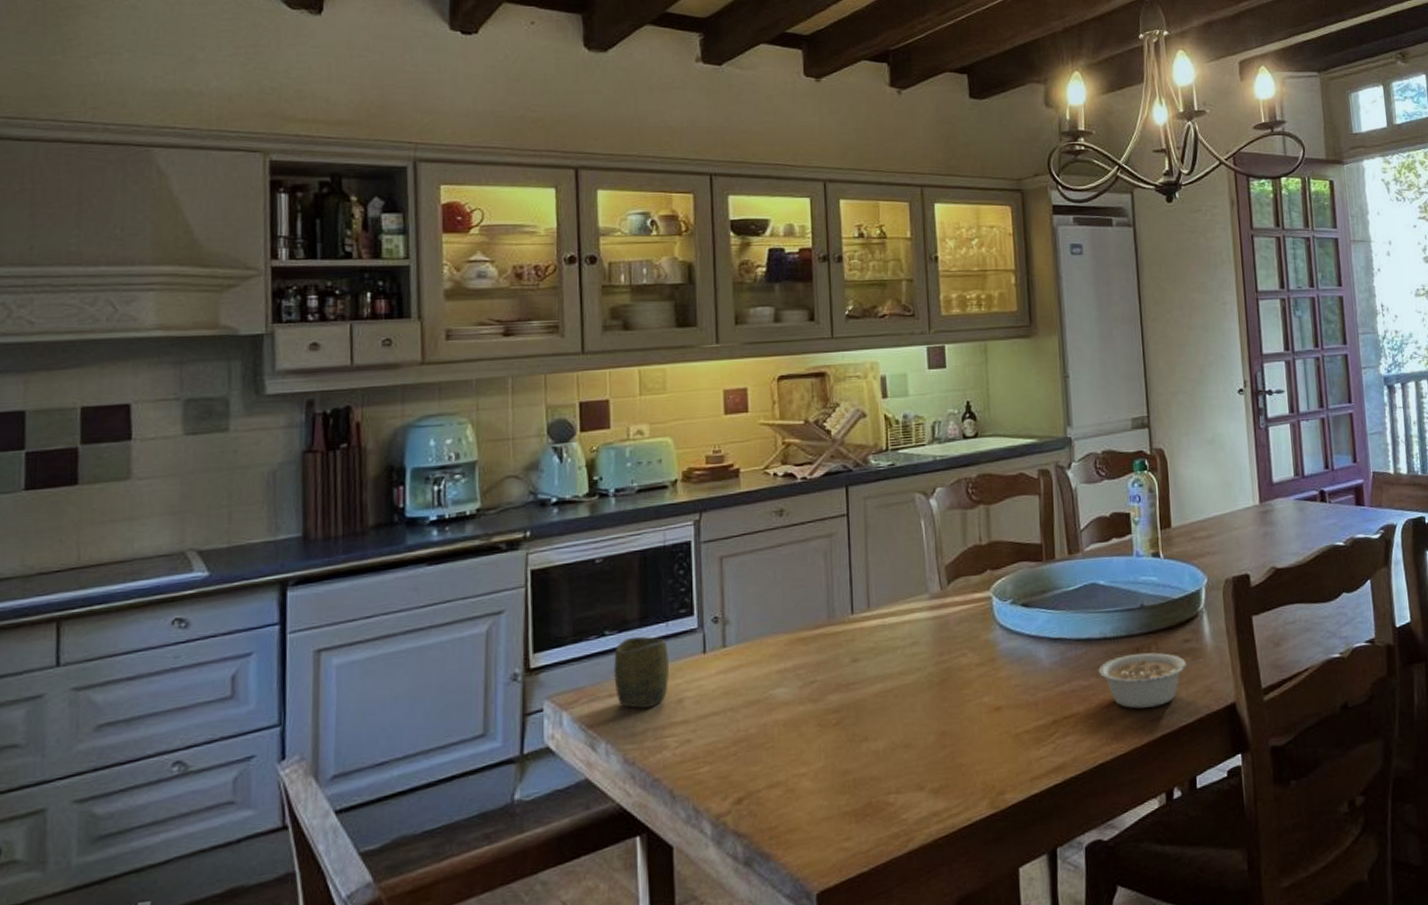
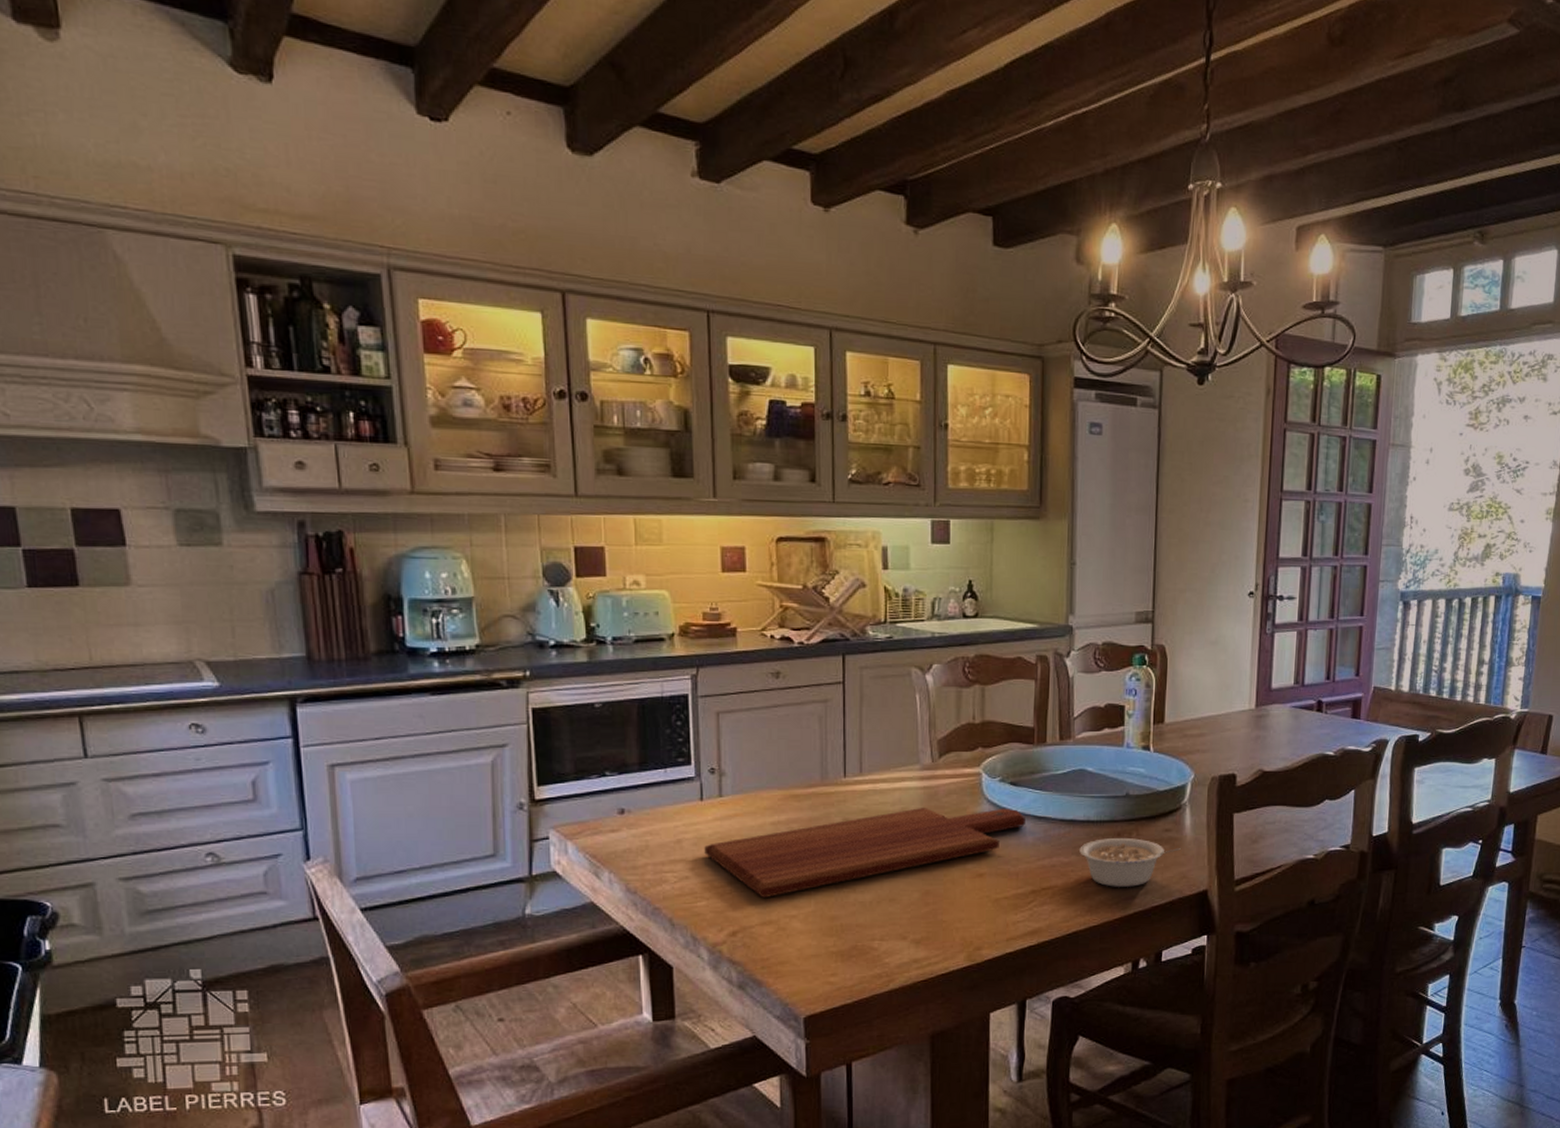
cup: present [614,636,669,709] -> none [615,779,667,845]
cutting board: none [707,632,1041,756] -> present [704,807,1025,897]

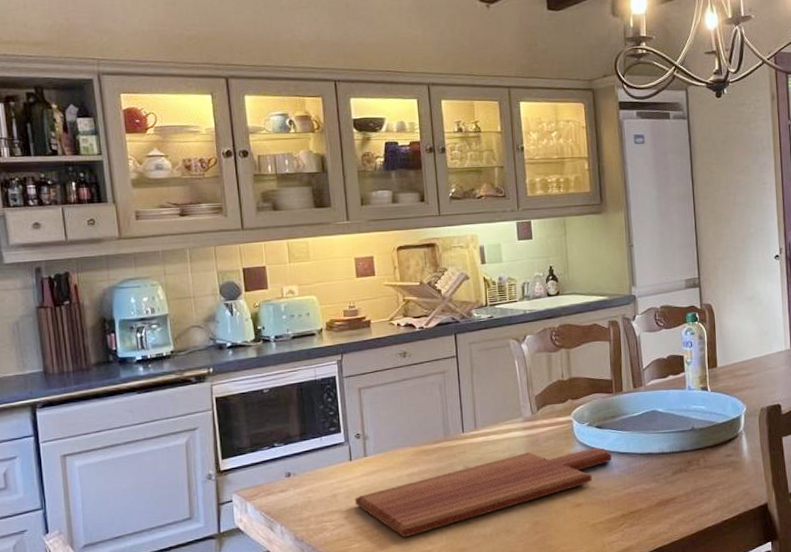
legume: present [1079,837,1181,887] -> none [658,464,741,507]

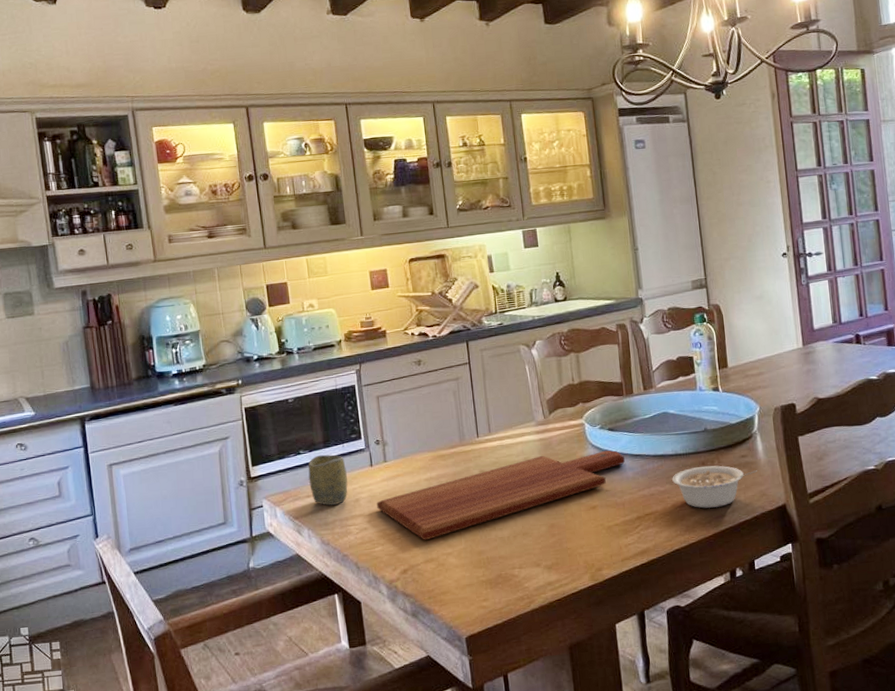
cup: none [282,447,325,501] -> present [308,454,348,506]
legume: none [658,464,741,507] -> present [672,465,757,509]

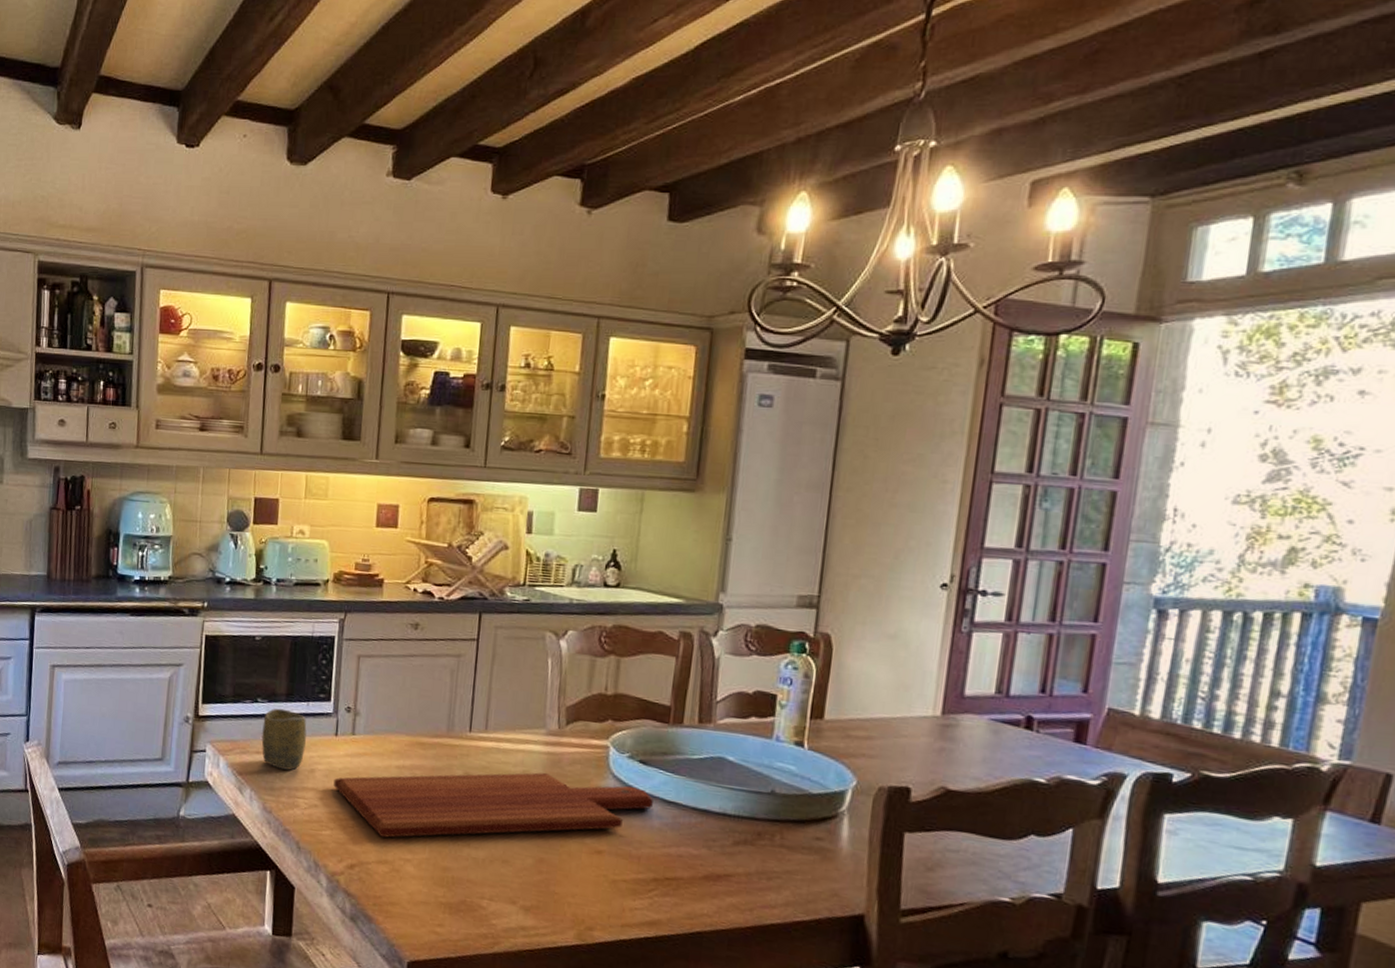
legume: present [672,465,757,509] -> none [711,835,834,895]

